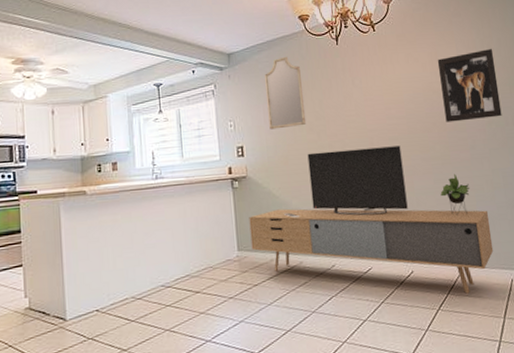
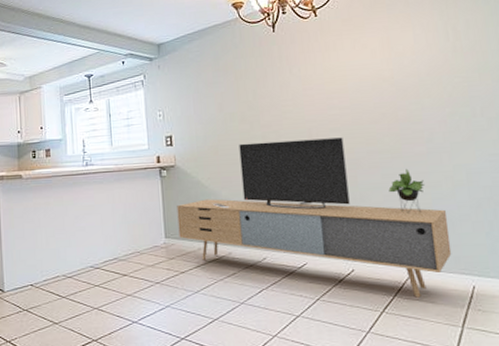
home mirror: present [265,56,307,130] -> none [195,45,239,120]
wall art: present [437,49,502,122] -> none [389,32,468,113]

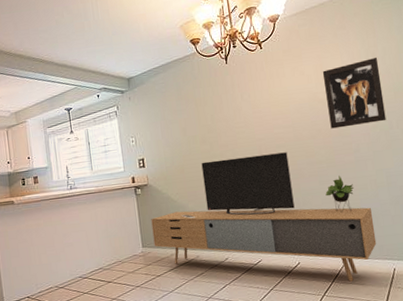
wall art: none [389,32,468,113] -> present [322,58,386,129]

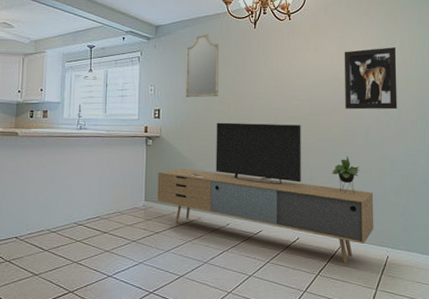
home mirror: none [161,77,200,143] -> present [185,34,220,98]

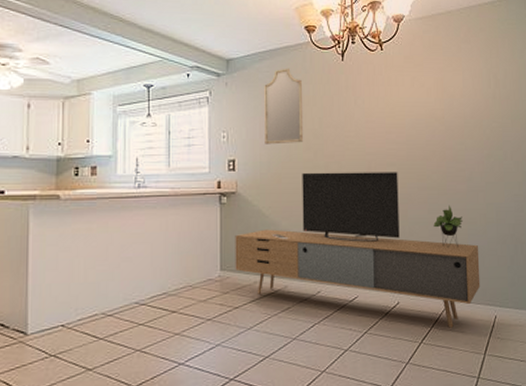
wall art: present [344,47,397,110] -> none [442,80,502,152]

